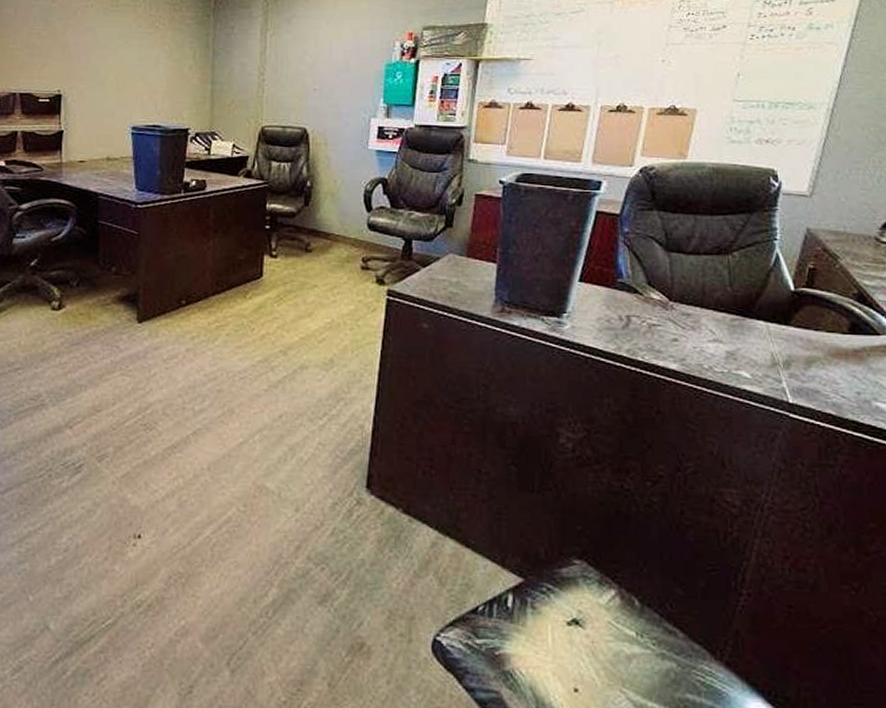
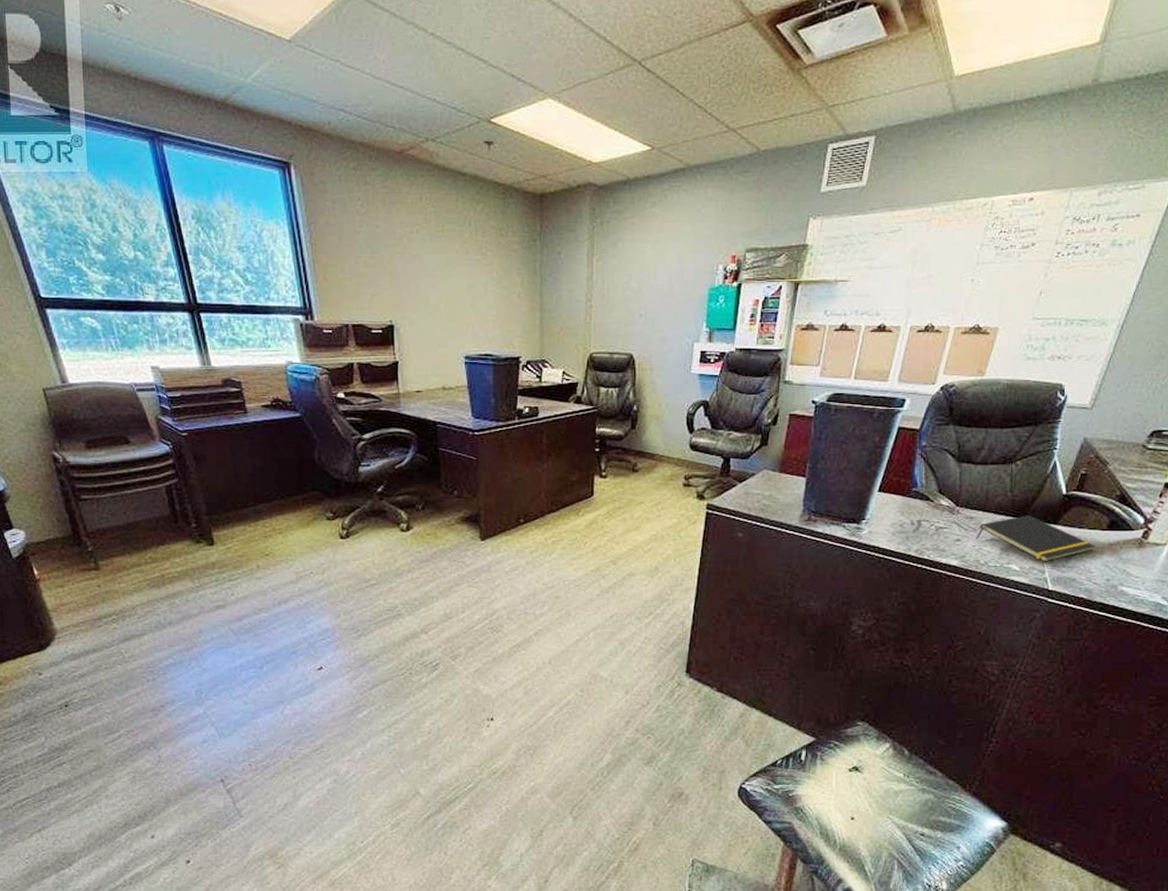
notepad: none [695,313,838,369] -> present [975,515,1096,562]

